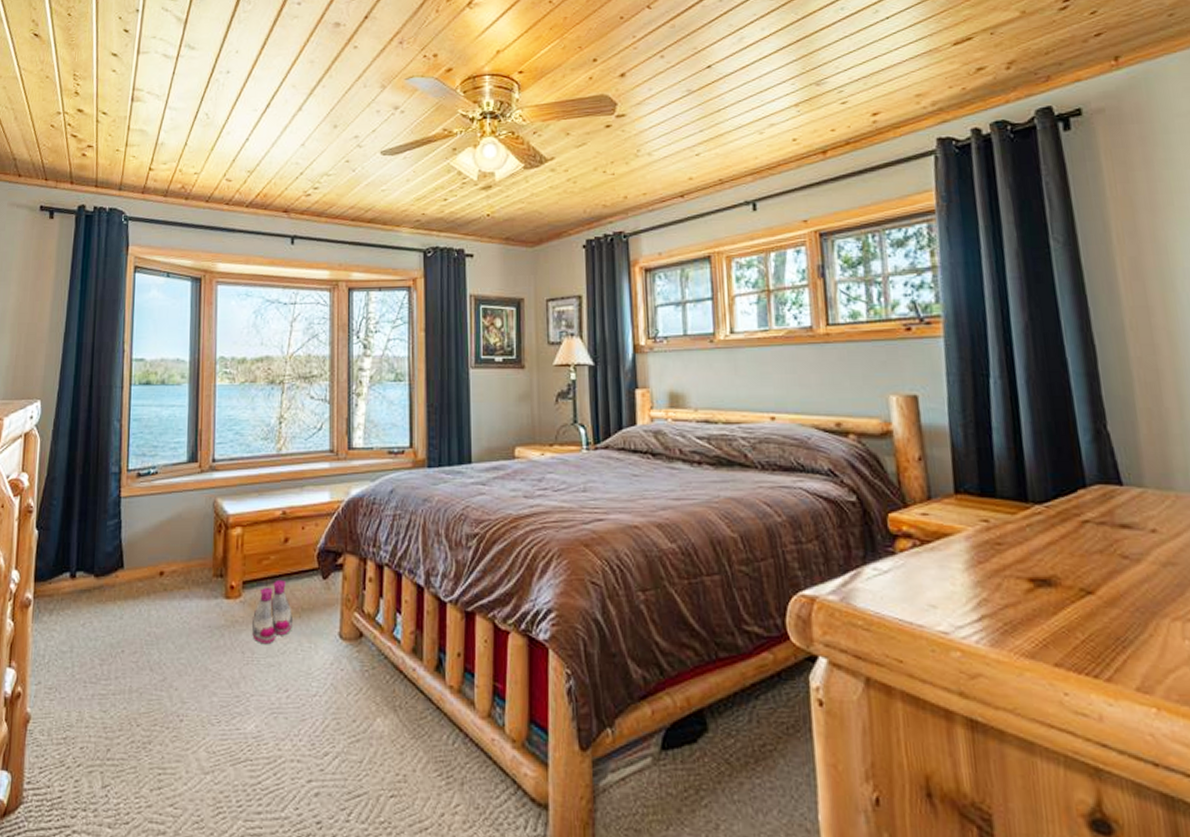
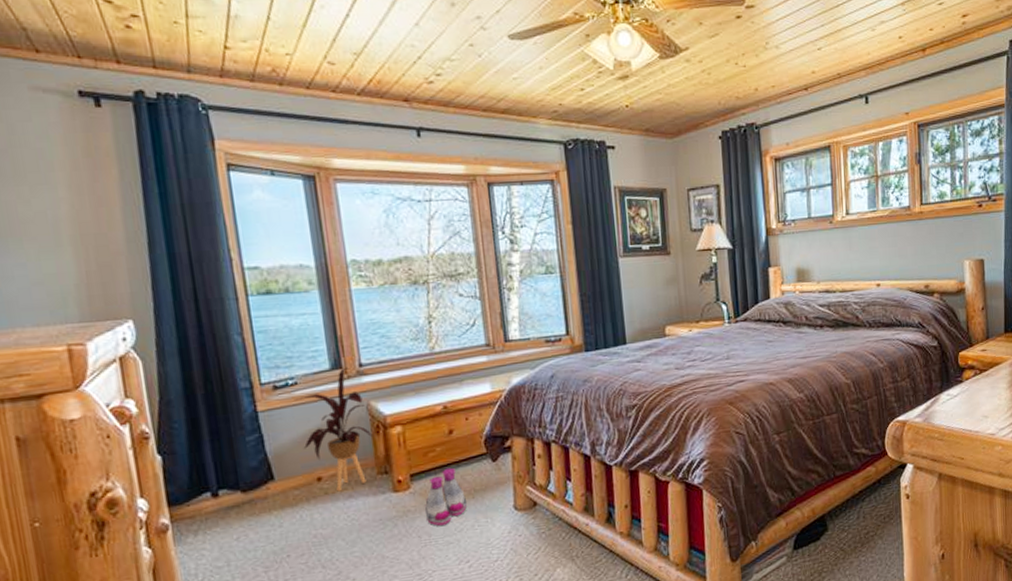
house plant: none [152,461,215,590] -> present [293,367,373,492]

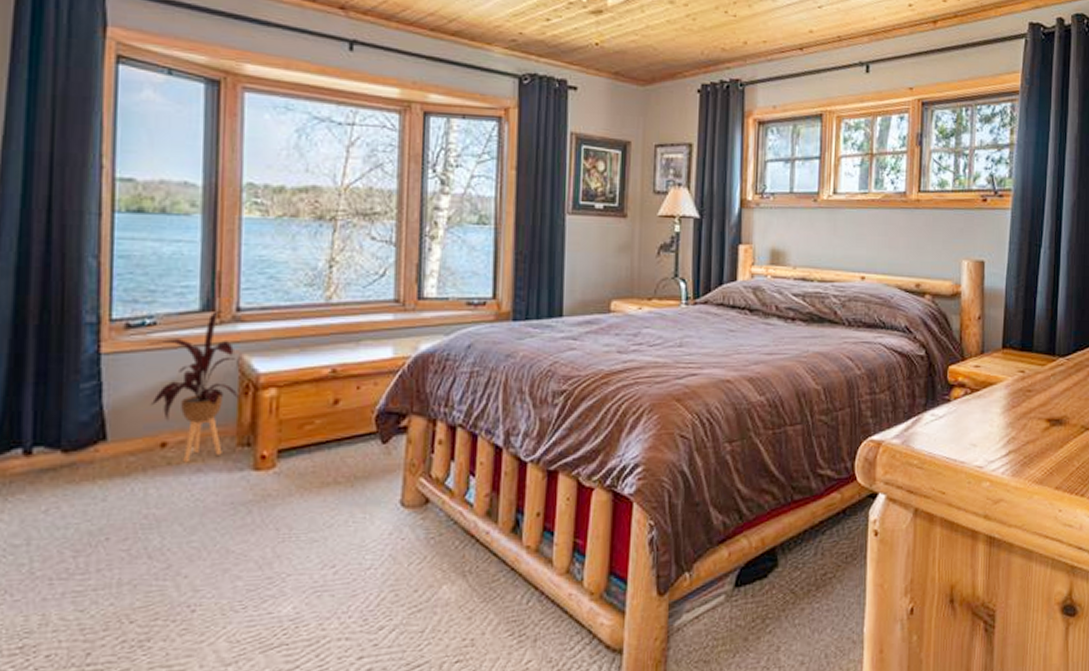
boots: present [424,467,468,527] -> none [289,446,344,519]

